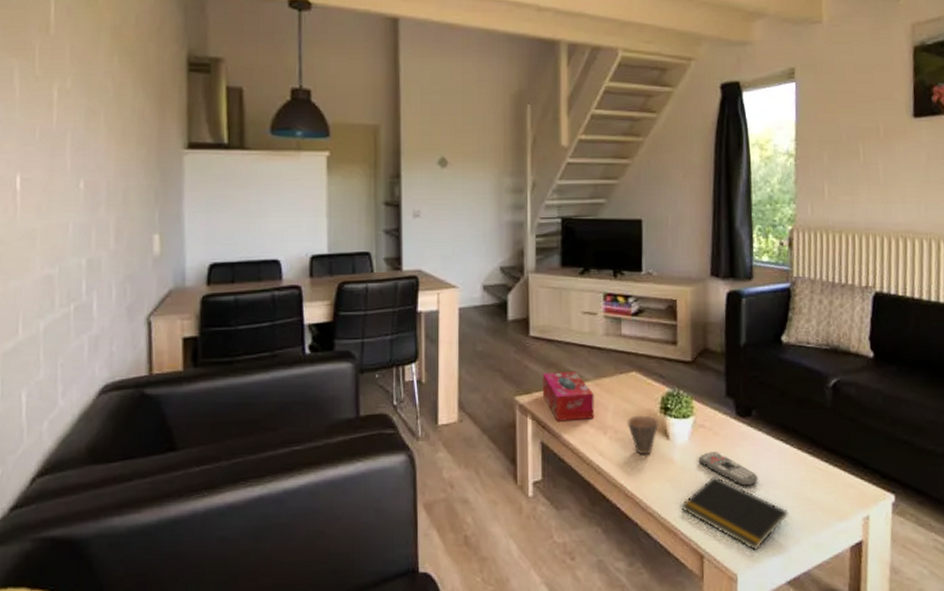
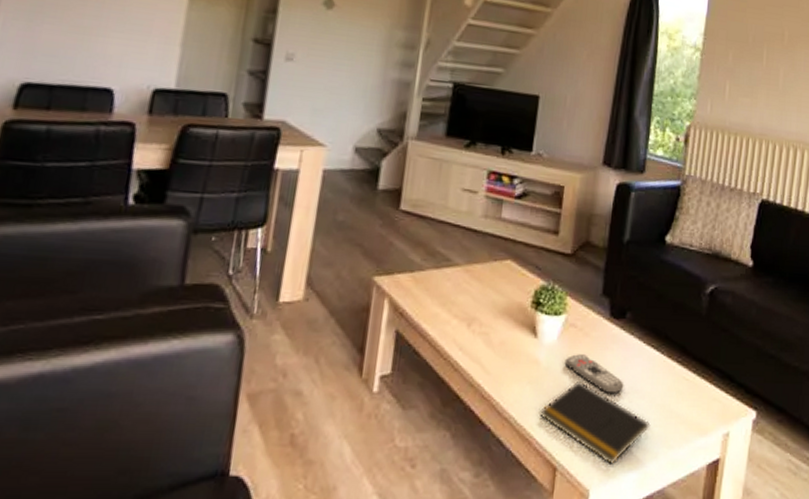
tissue box: present [542,371,594,421] -> none [404,252,463,309]
cup: present [627,415,659,455] -> none [493,308,528,353]

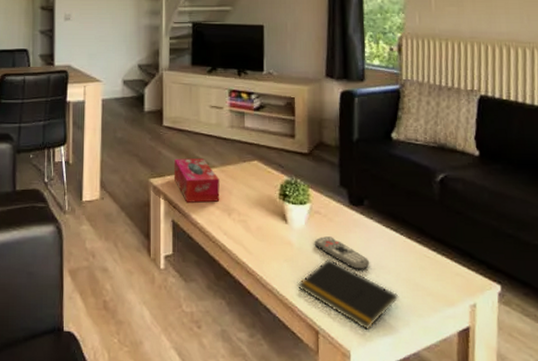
tissue box: none [404,252,463,309] -> present [173,158,220,203]

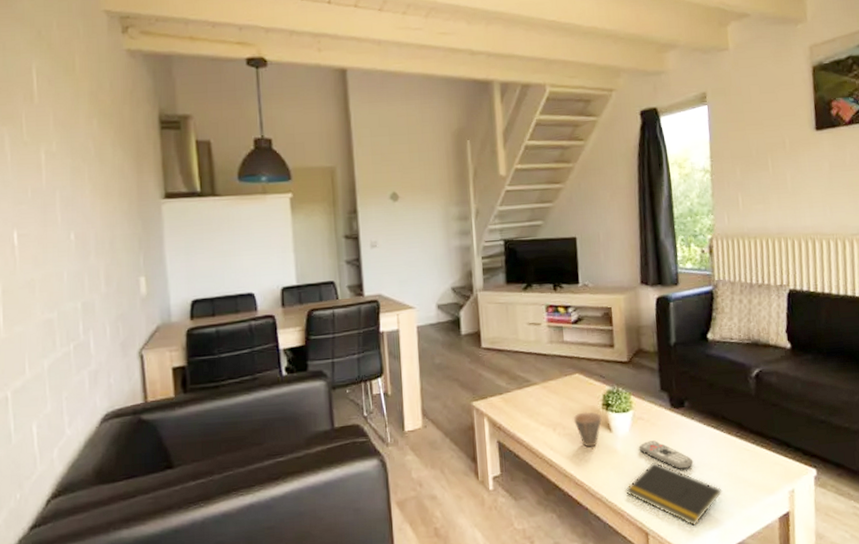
tissue box: present [173,158,220,203] -> none [495,377,544,422]
cup: none [249,200,278,237] -> present [573,412,602,447]

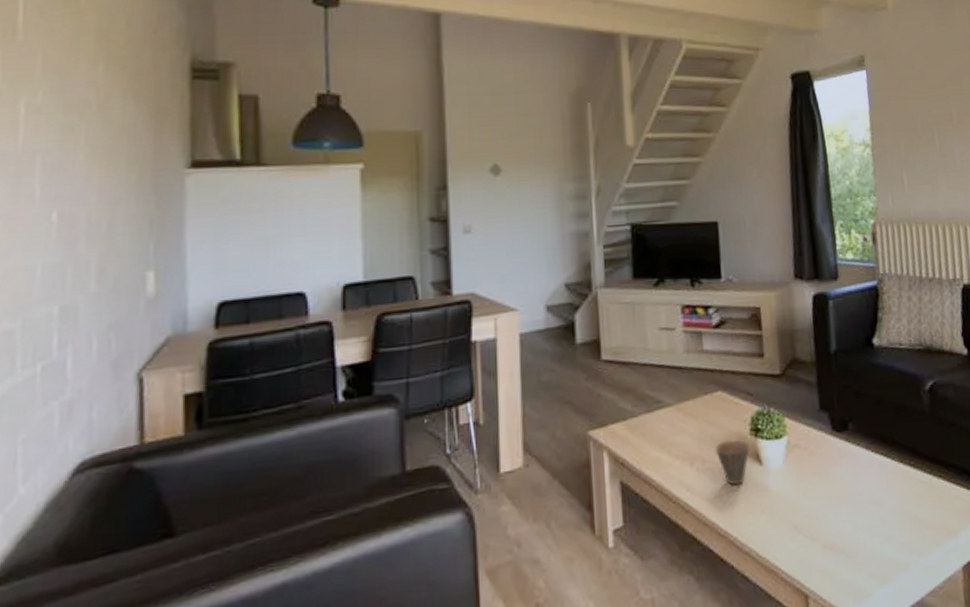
notepad: present [626,461,723,526] -> none [780,501,896,583]
remote control: present [639,440,694,470] -> none [795,474,861,511]

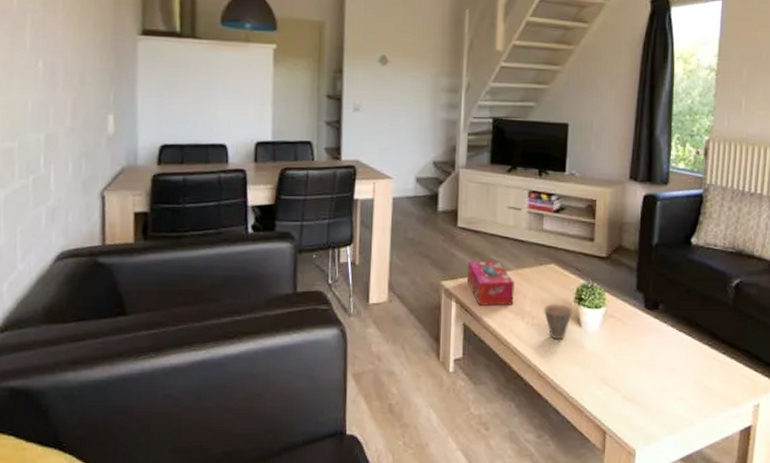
tissue box: none [618,396,679,456] -> present [466,260,514,306]

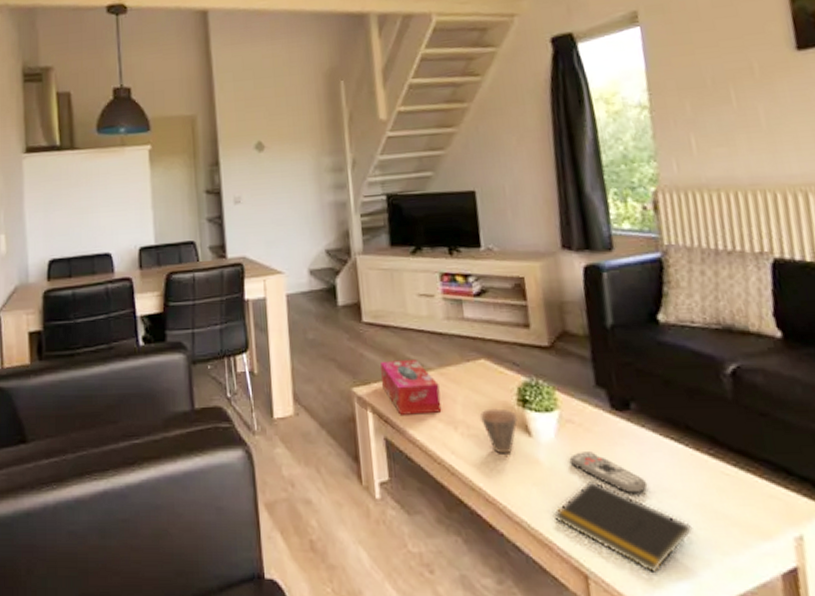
notepad: none [588,361,687,429] -> present [554,480,693,572]
remote control: none [607,340,661,373] -> present [569,452,648,495]

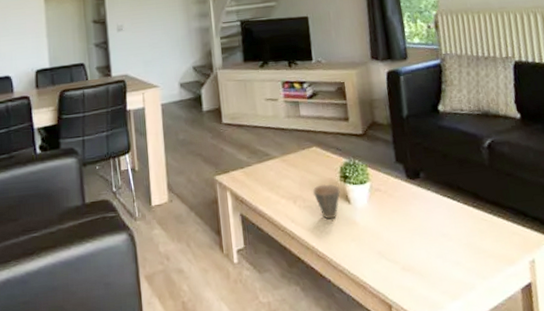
tissue box: present [380,360,442,415] -> none [237,151,284,195]
notepad: present [554,480,693,572] -> none [367,233,463,298]
remote control: present [569,452,648,495] -> none [377,212,433,241]

